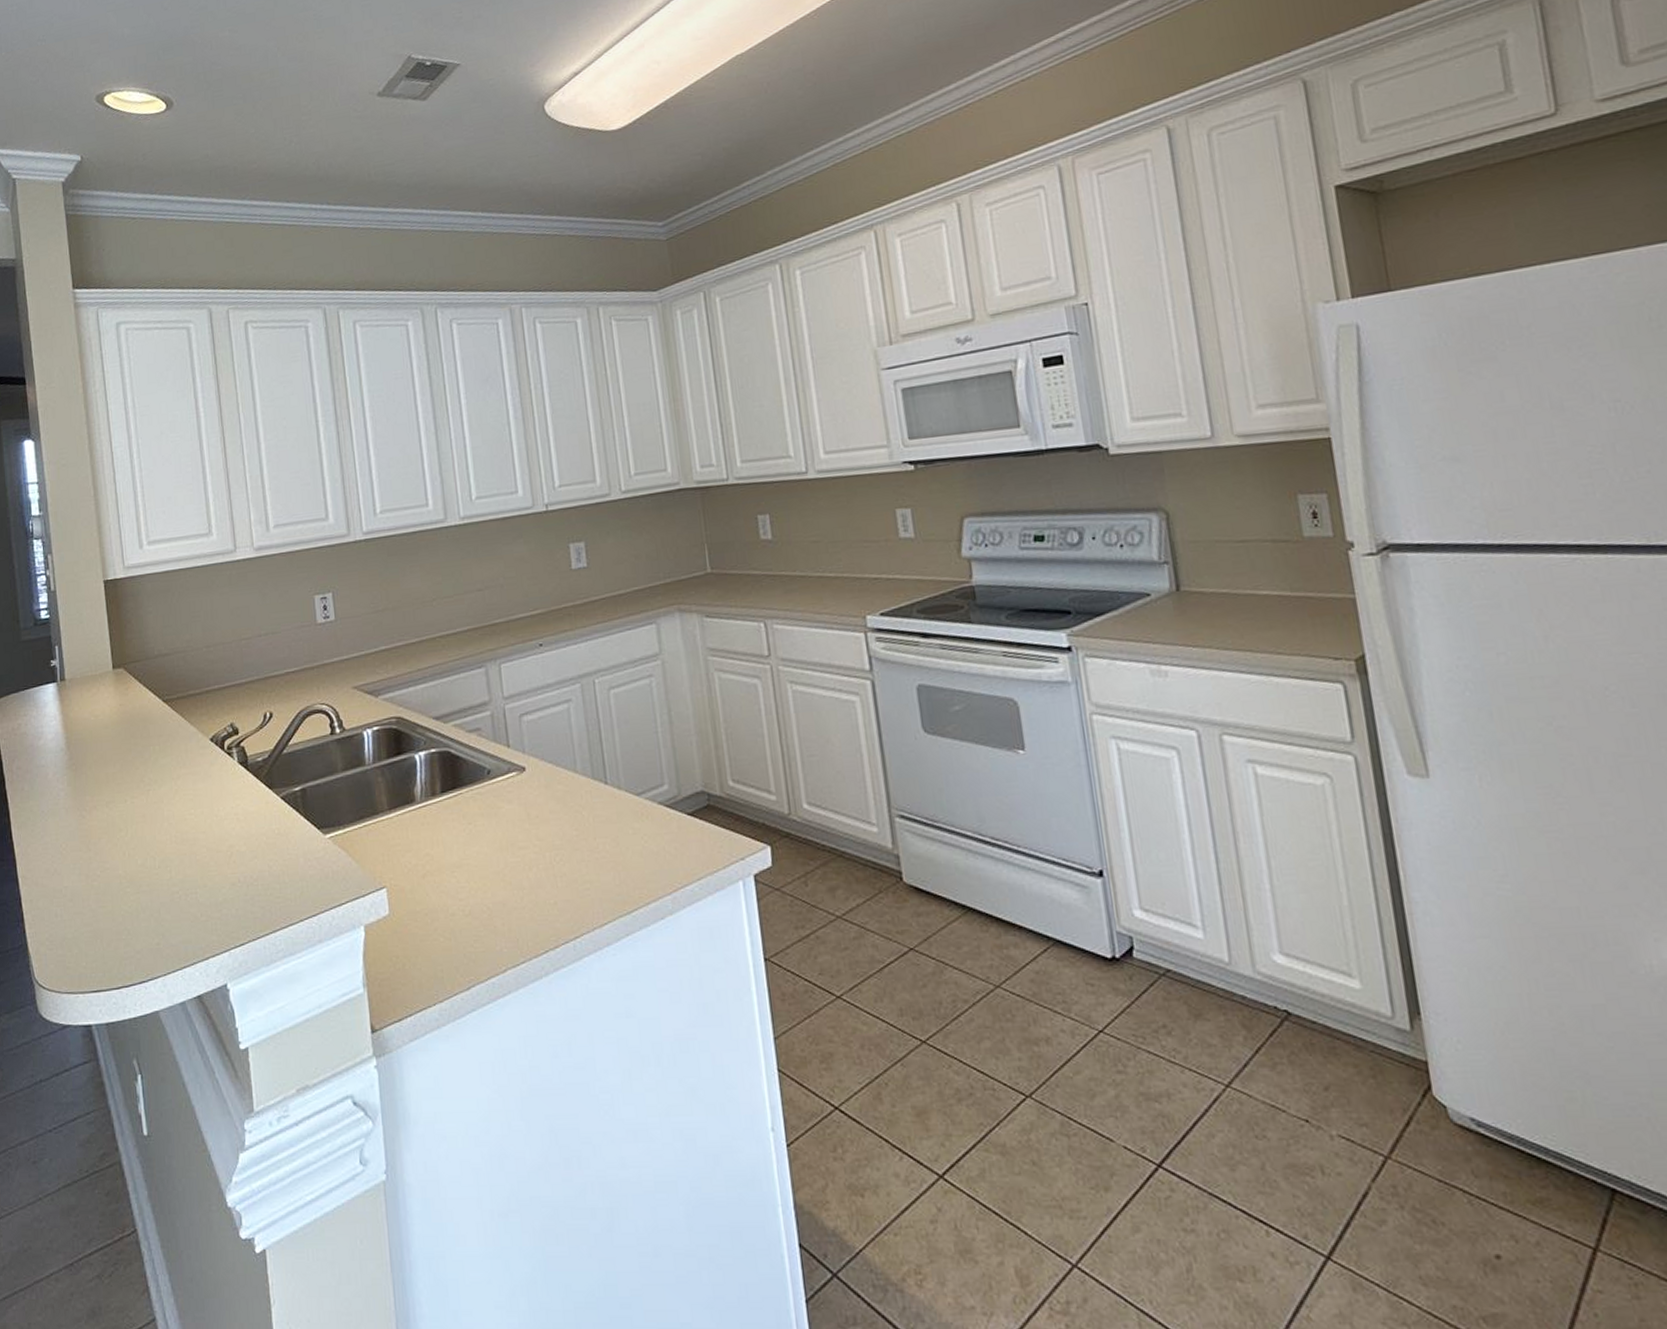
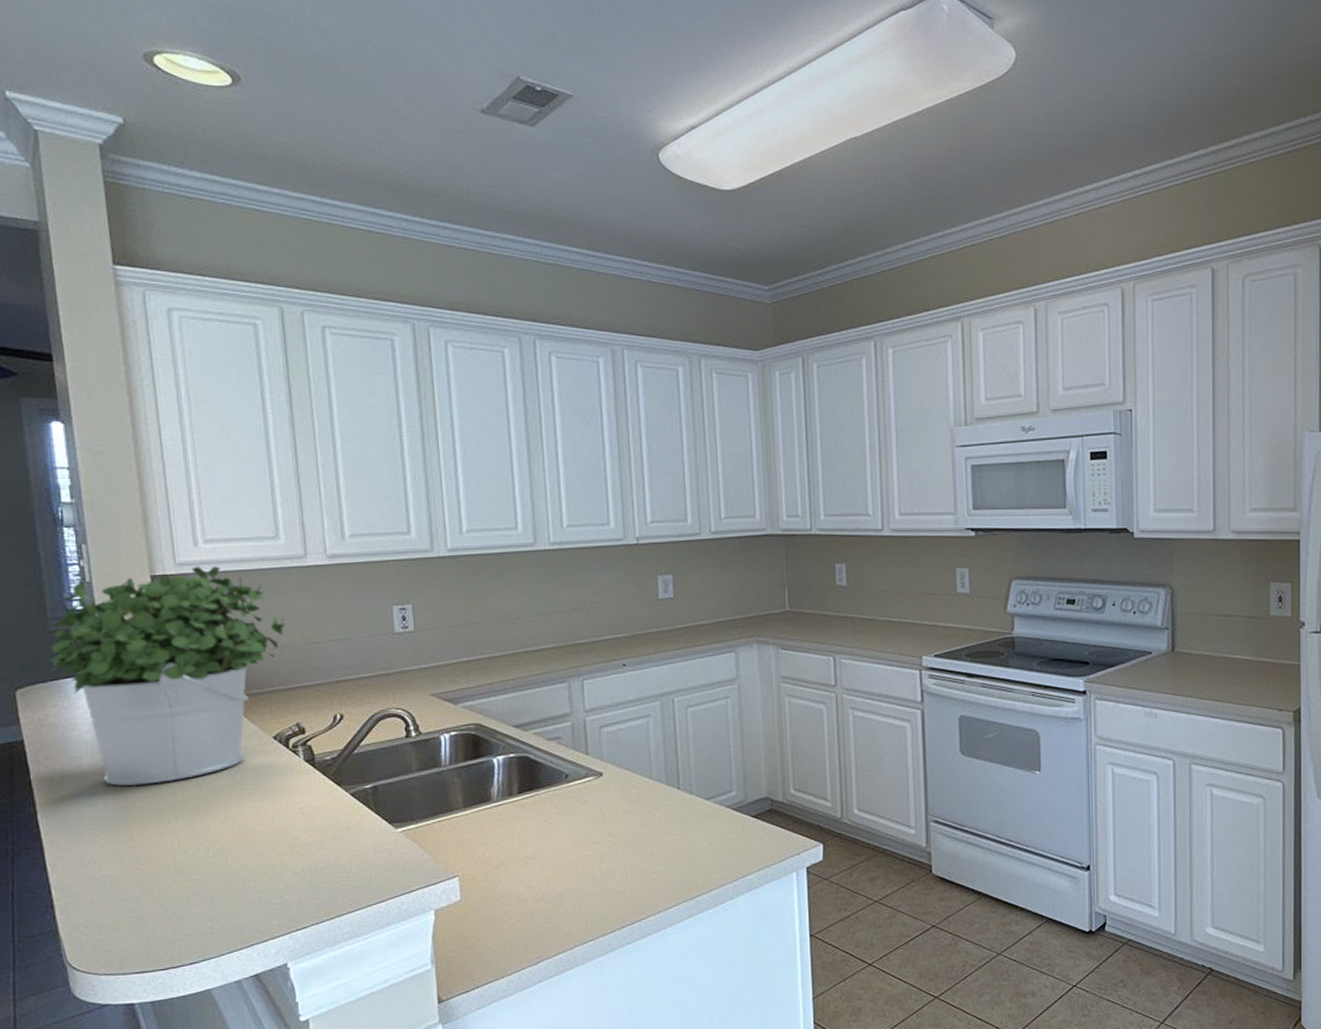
potted plant: none [22,567,223,795] -> present [49,566,289,787]

